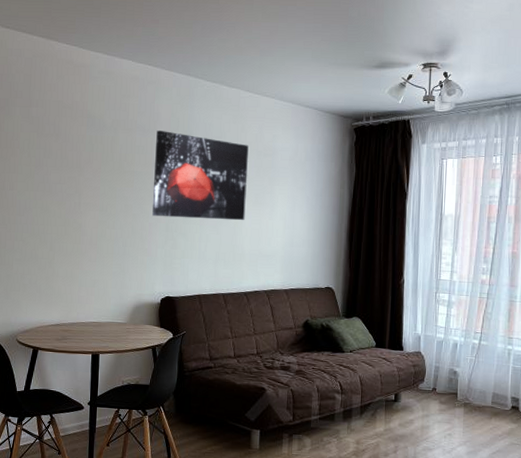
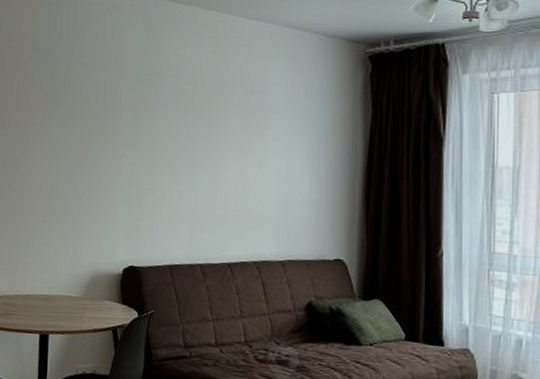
wall art: present [152,130,249,221] -> none [112,64,231,174]

